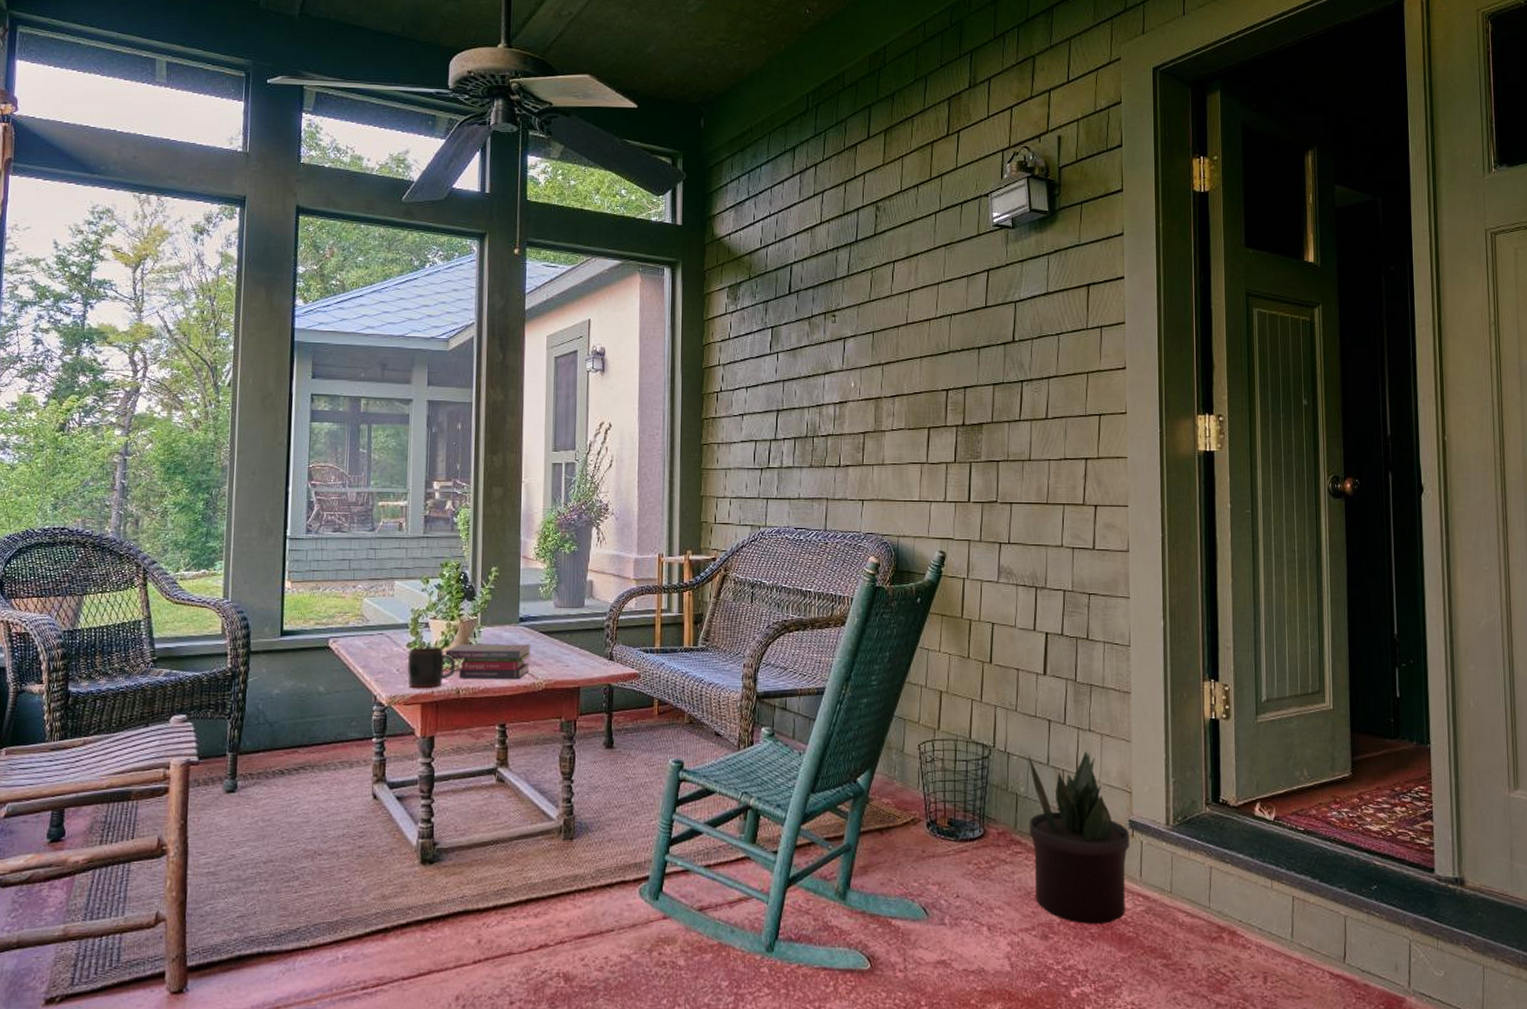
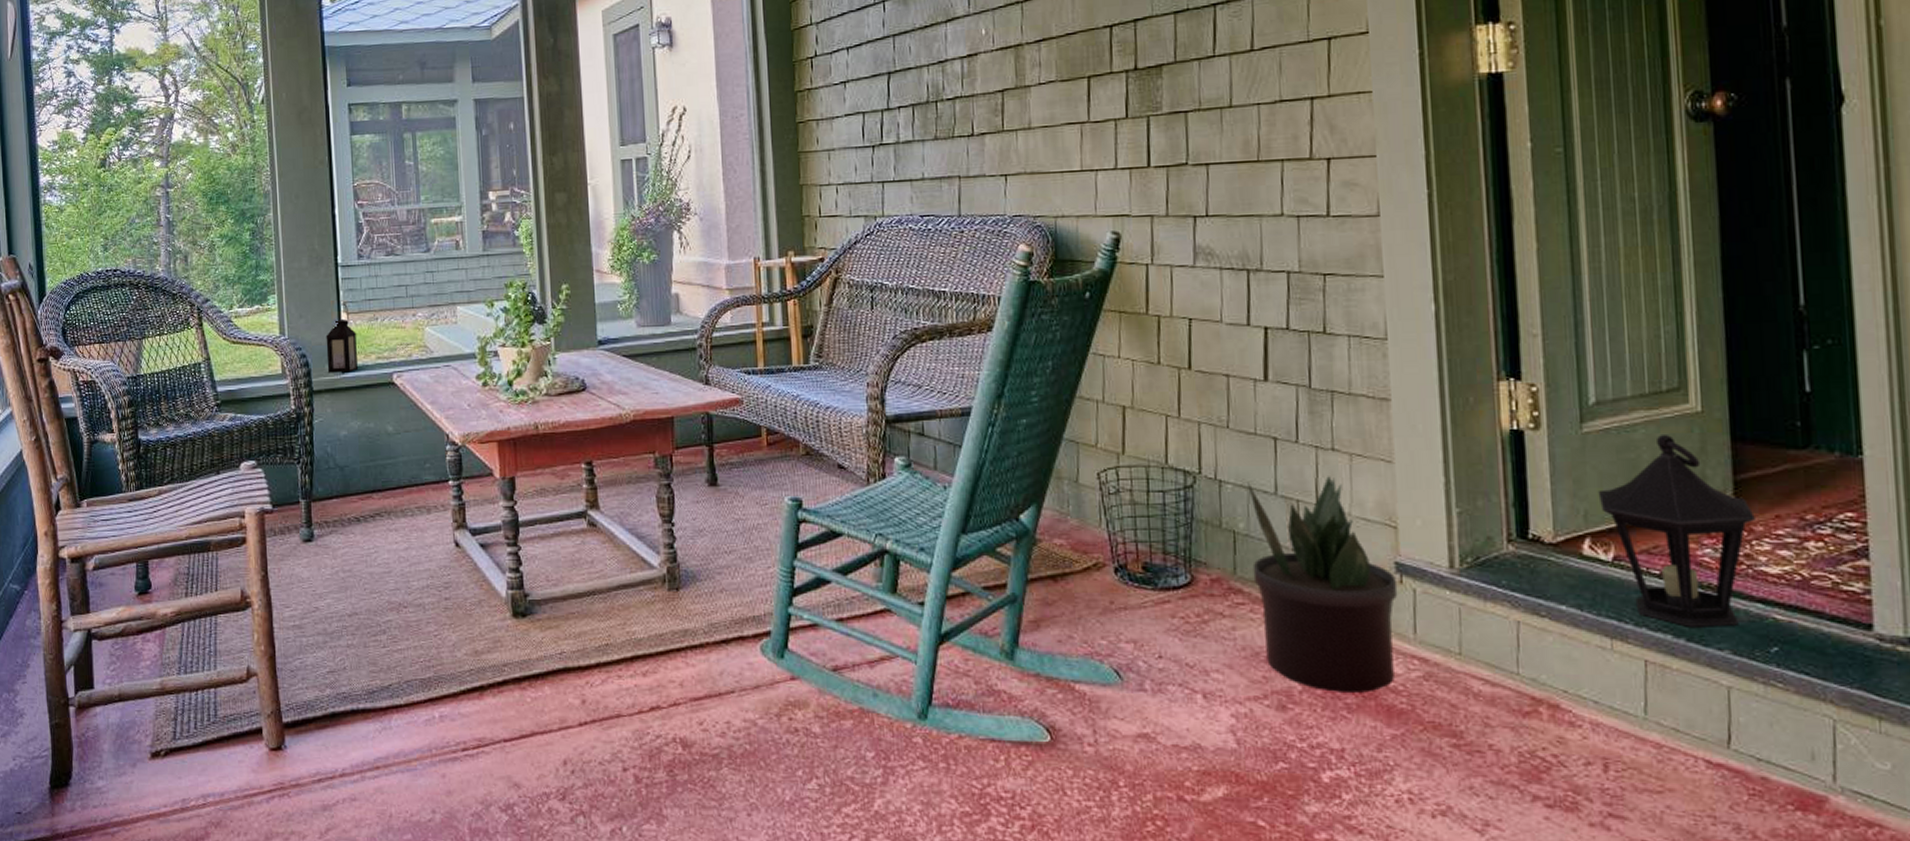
lantern: none [266,572,298,636] -> present [326,303,359,373]
mug: present [407,645,455,688] -> none [477,376,531,424]
books: present [445,643,531,679] -> none [519,370,615,413]
lantern: none [1266,726,1364,871] -> present [1598,435,1756,627]

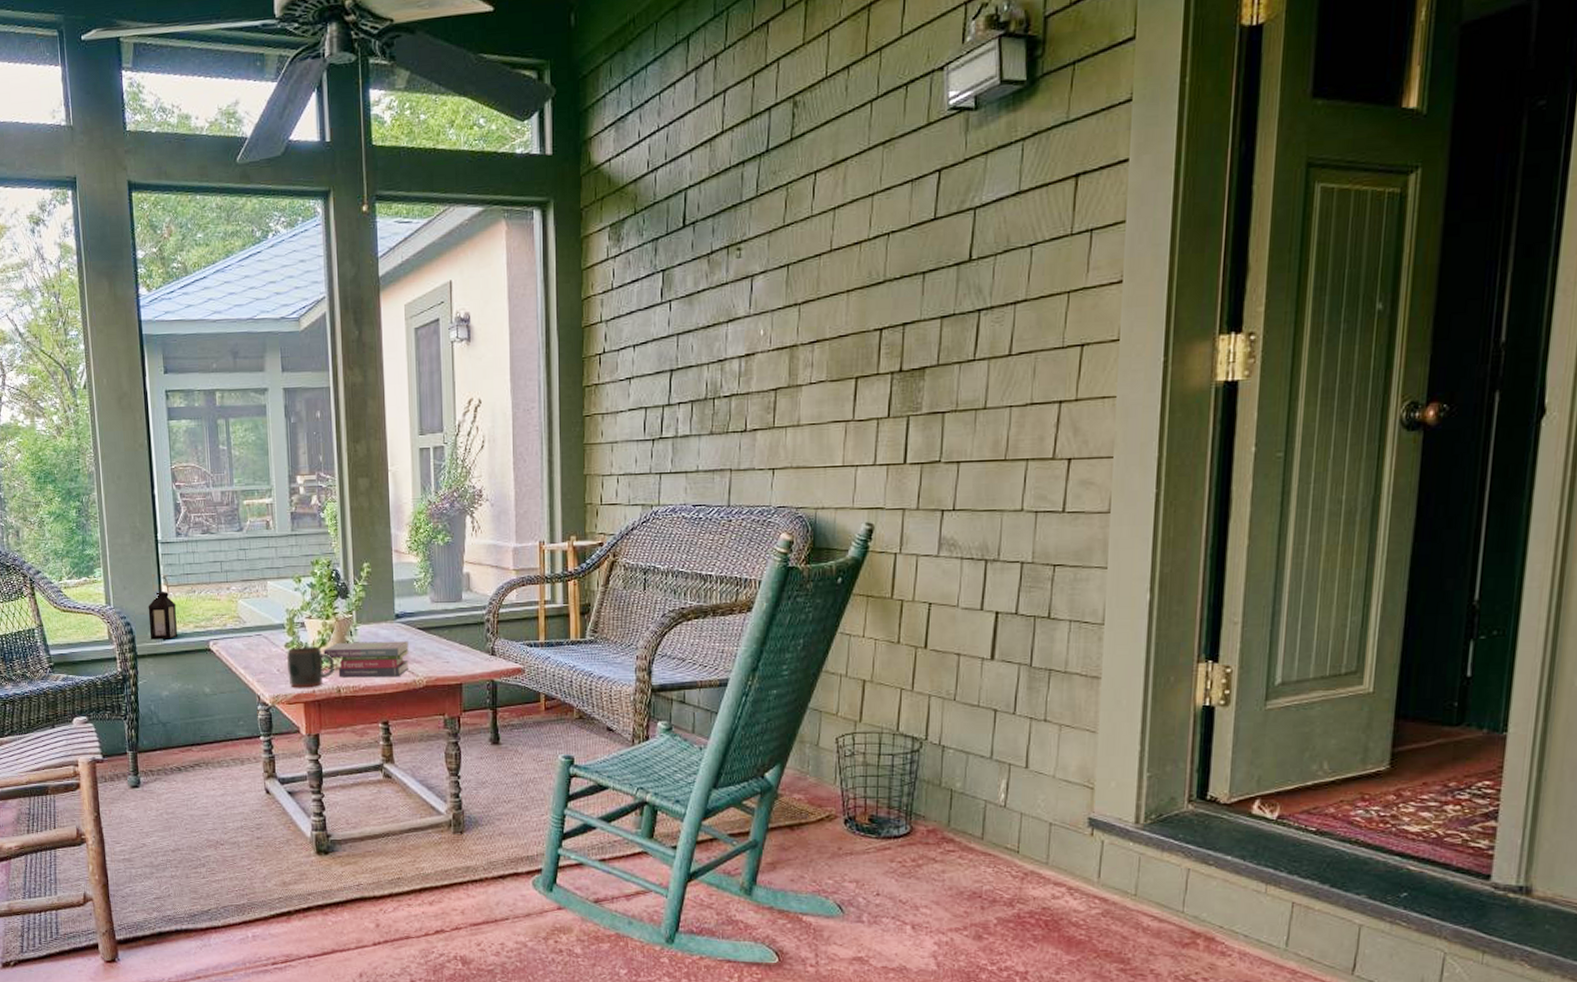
mug: none [477,376,531,424] -> present [286,645,334,687]
books: none [519,370,615,413] -> present [323,641,409,678]
planter: present [1247,476,1398,693] -> none [964,744,1089,926]
lantern: present [1598,435,1756,627] -> none [1272,712,1405,876]

